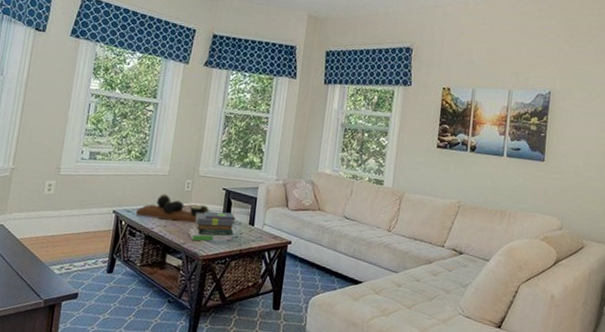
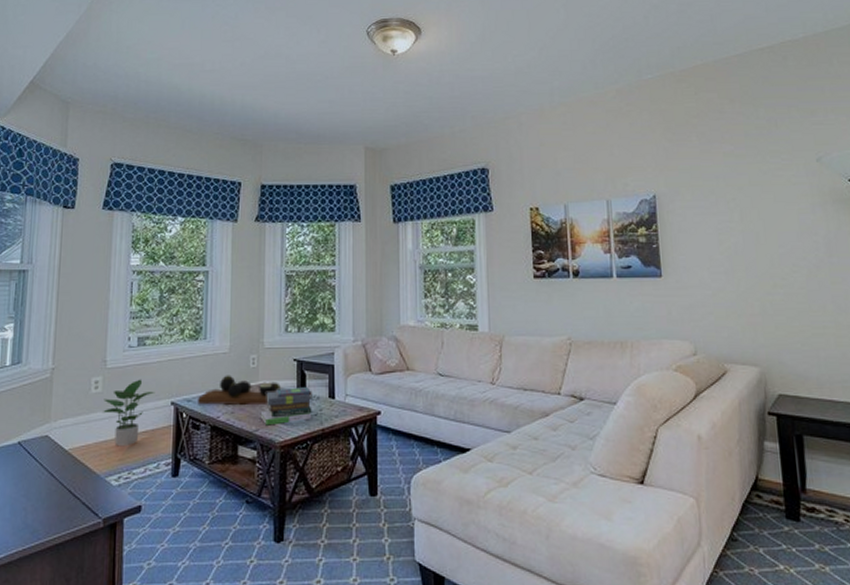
potted plant: none [53,187,100,243] -> present [103,379,155,447]

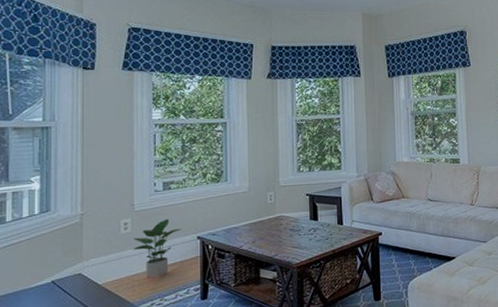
decorative tray: present [198,375,312,405] -> none [222,210,324,238]
books: present [260,387,312,426] -> none [278,217,324,251]

